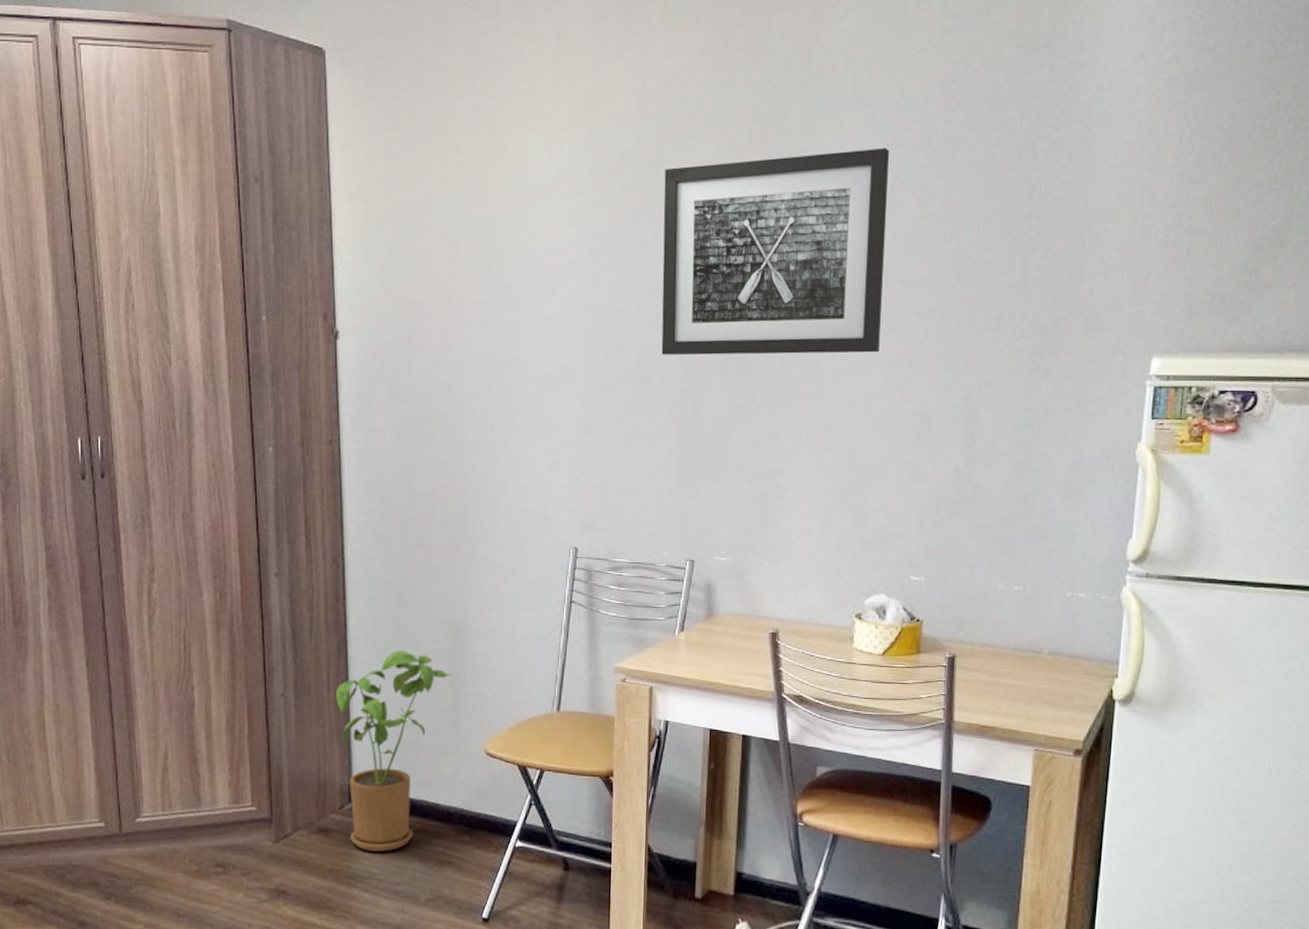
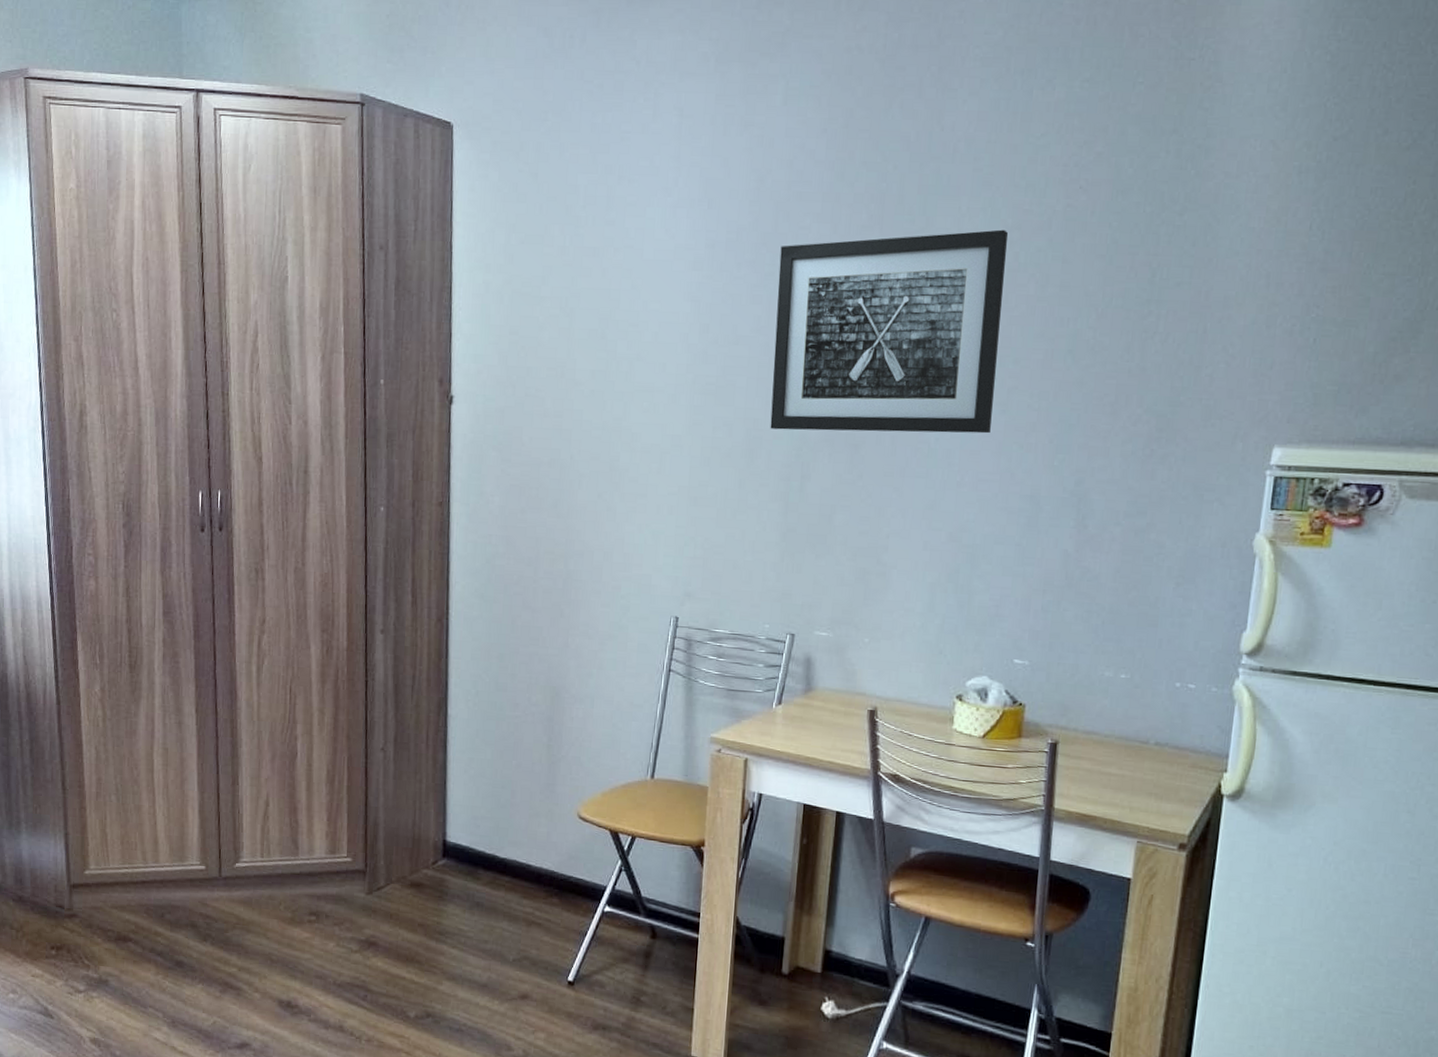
house plant: present [336,651,453,852] -> none [434,711,549,909]

